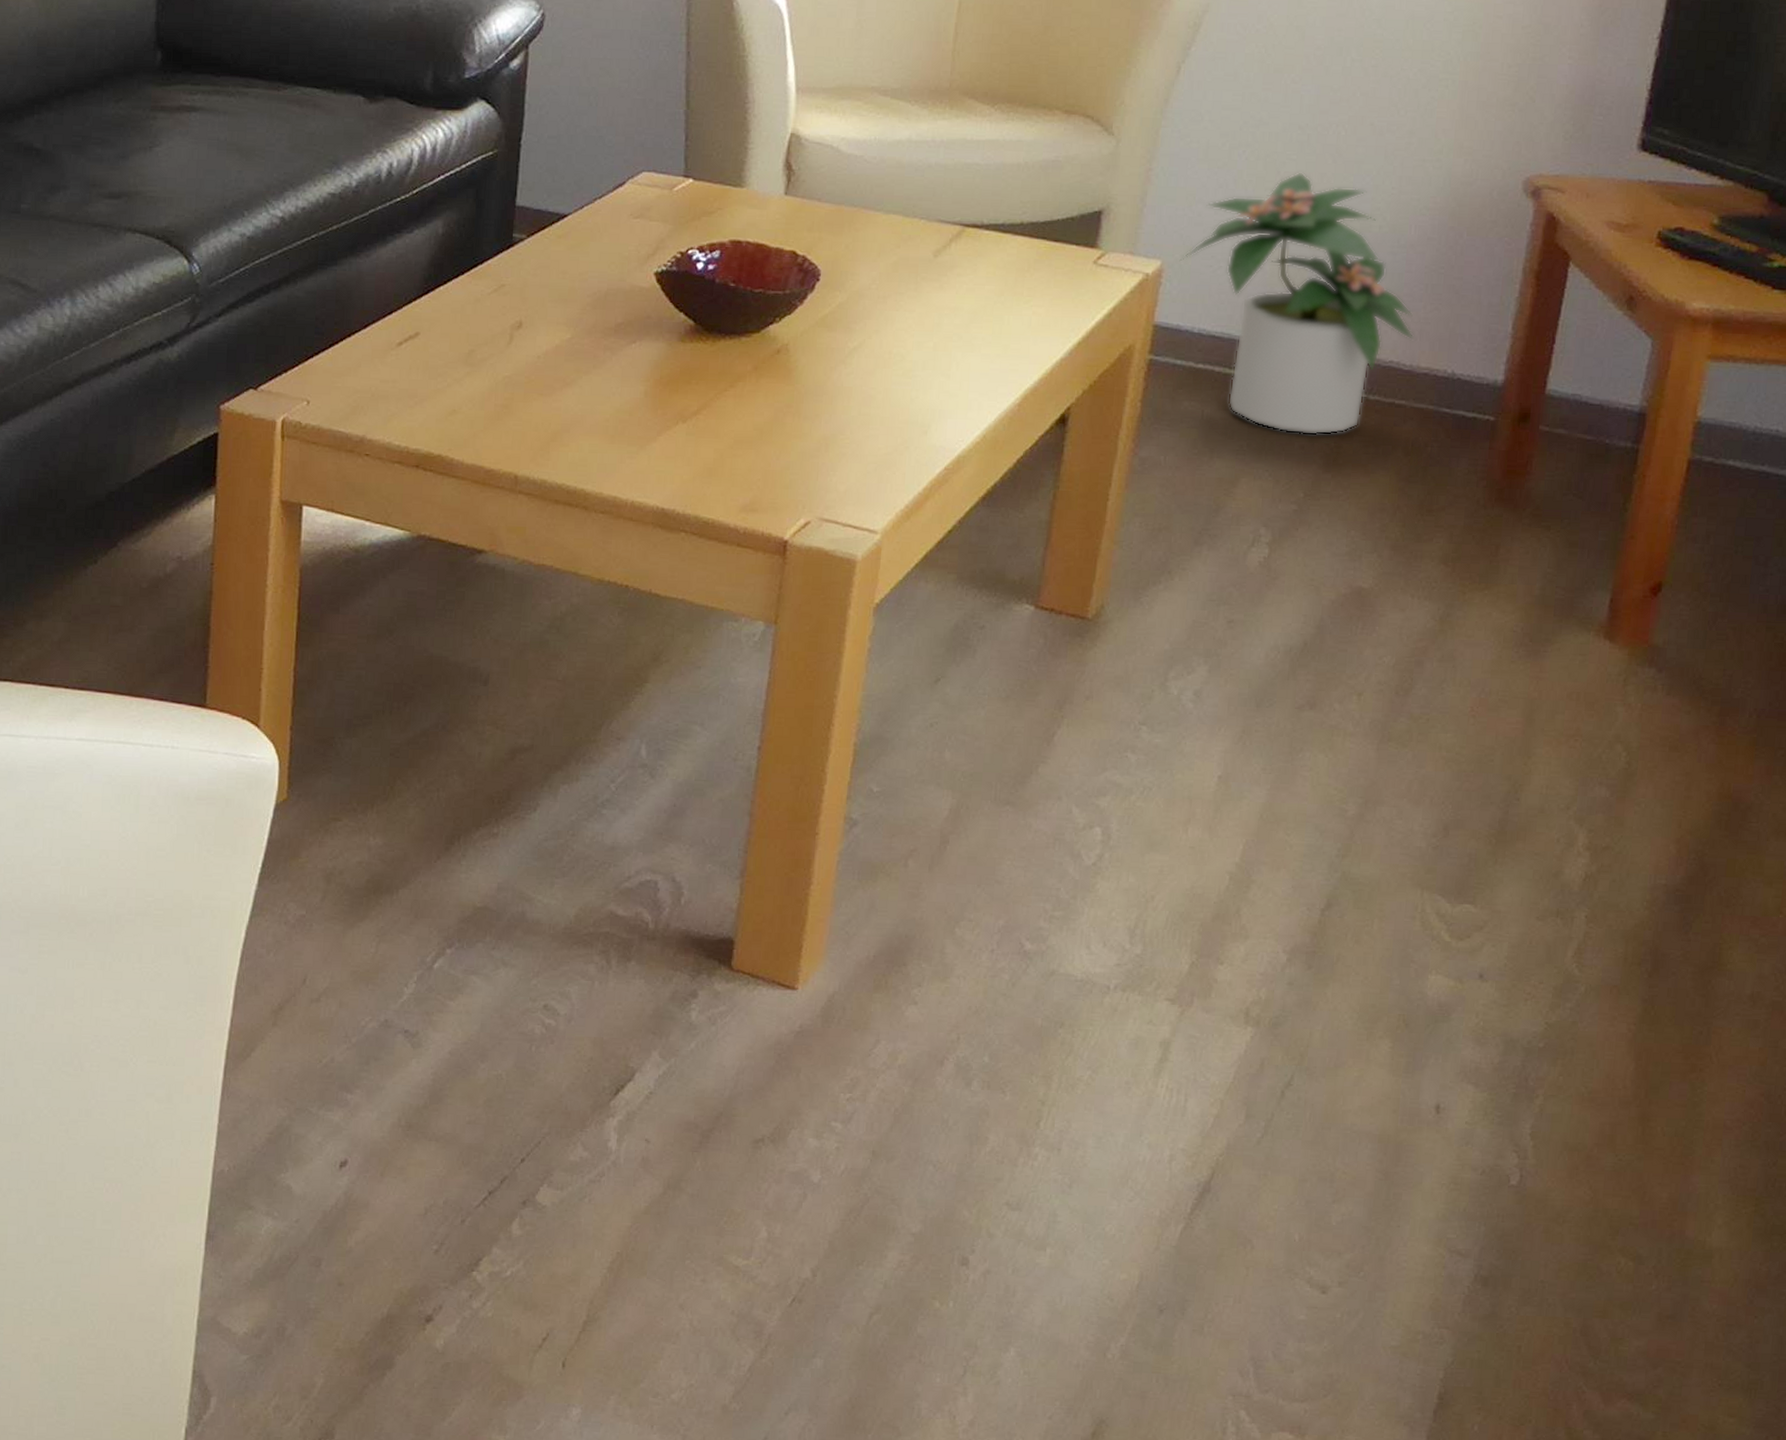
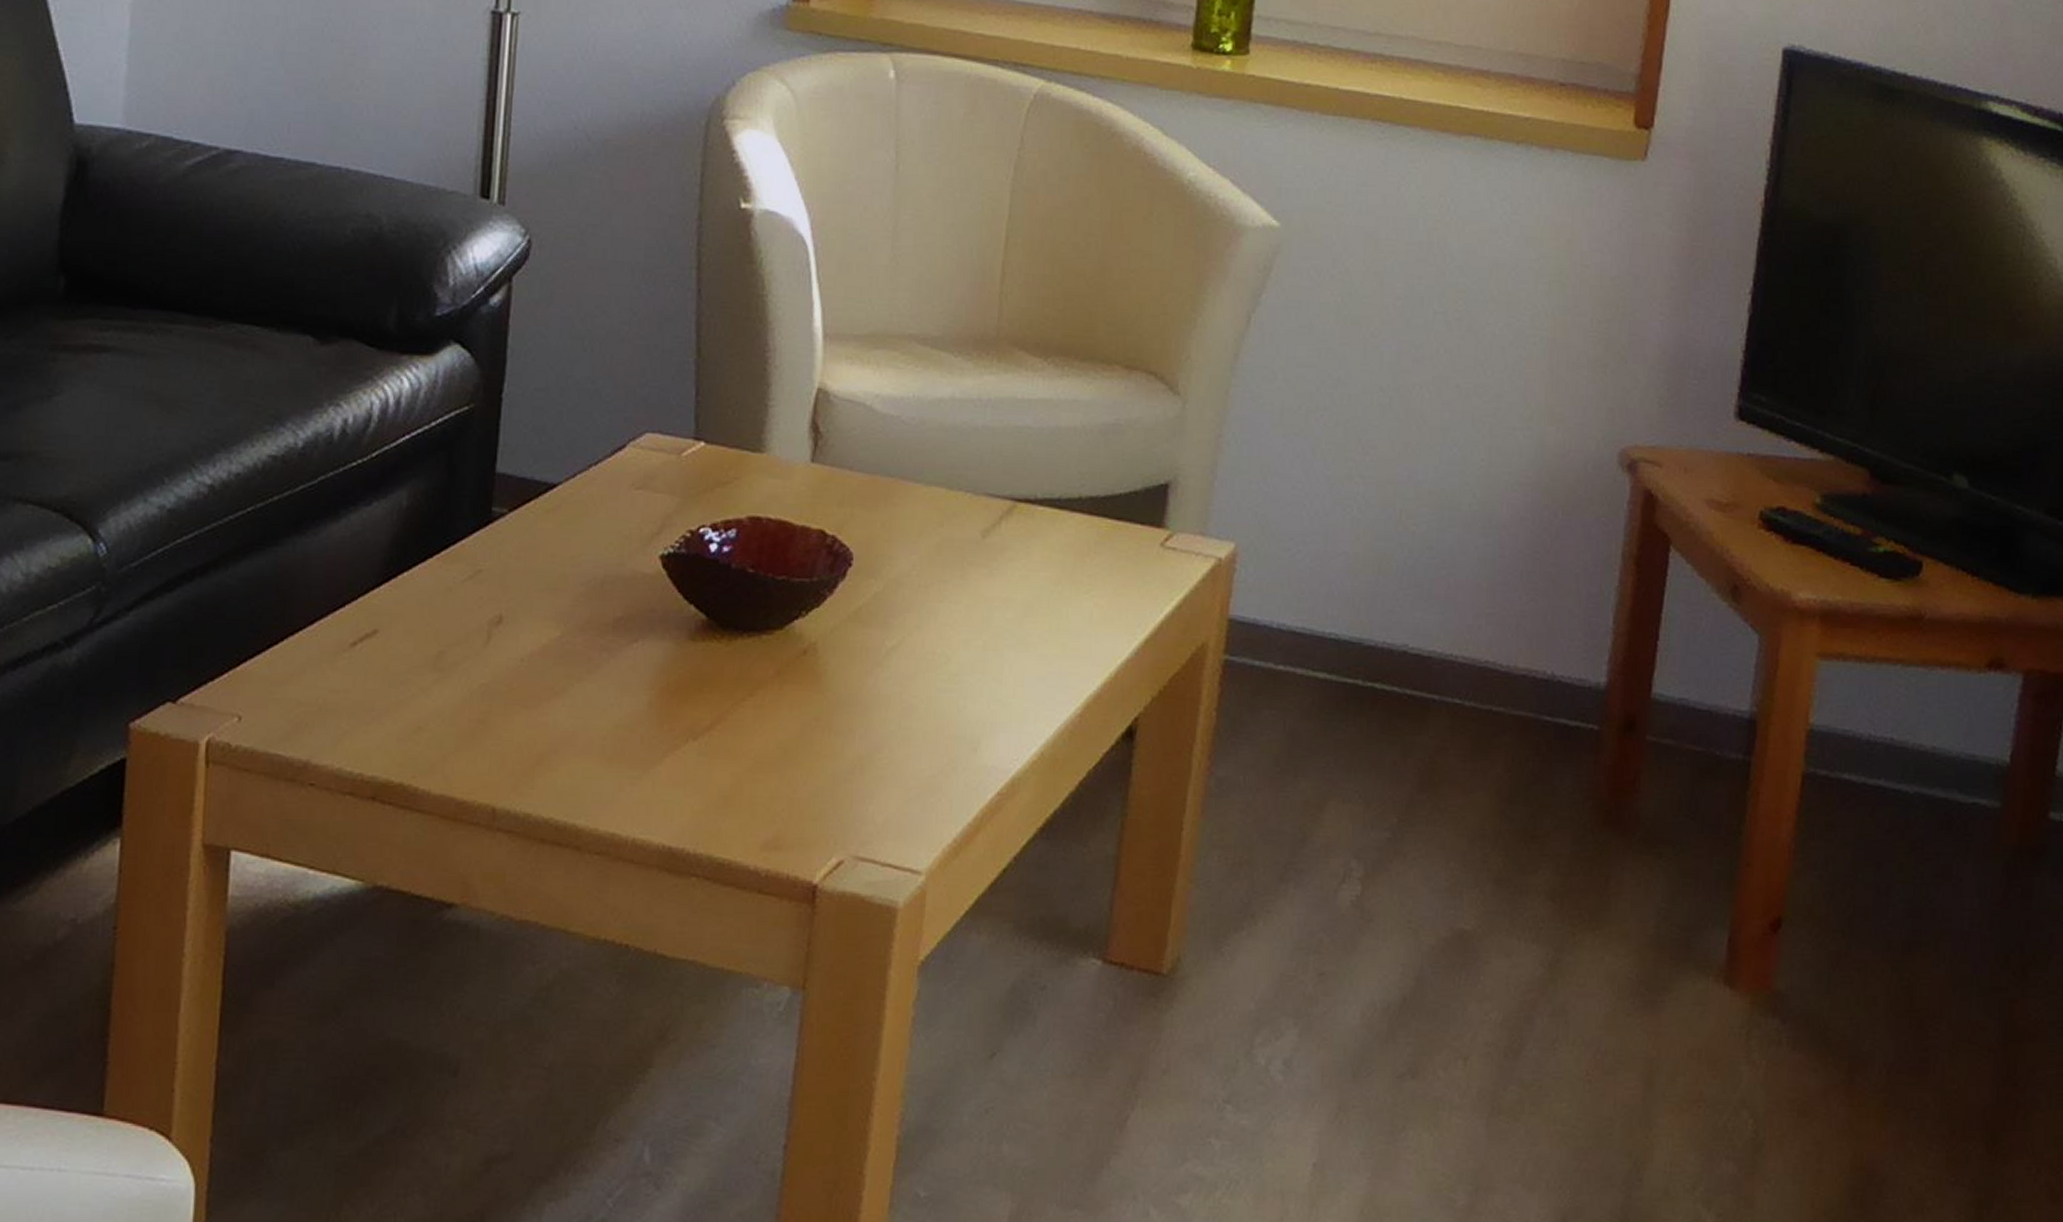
potted plant: present [1179,172,1415,436] -> none [1255,440,1511,749]

